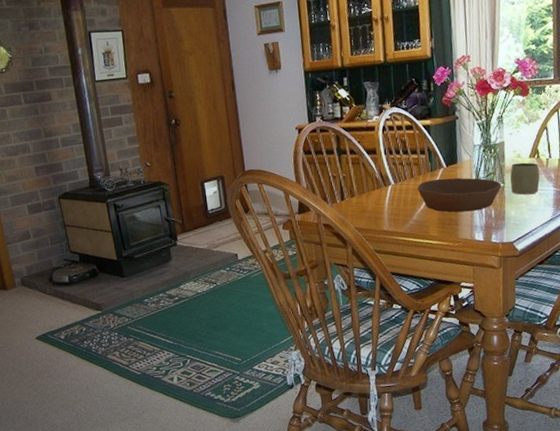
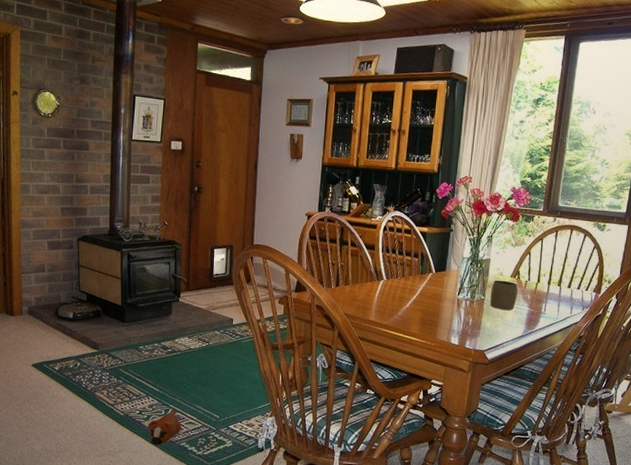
dog toy: none [167,359,207,400] -> present [147,409,183,446]
bowl: present [417,177,501,212] -> none [406,282,482,317]

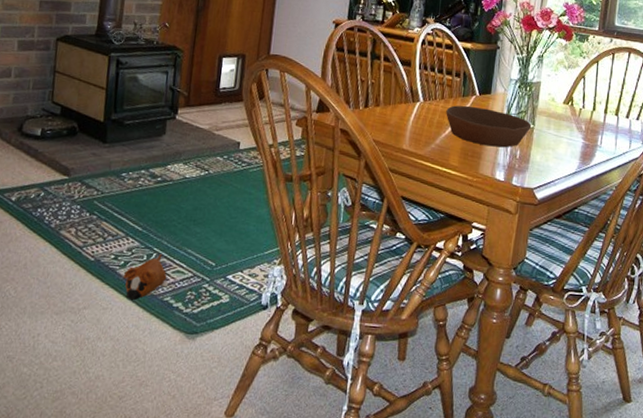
bowl: none [406,282,482,317] -> present [446,105,531,148]
mug: present [490,280,518,311] -> none [540,106,572,142]

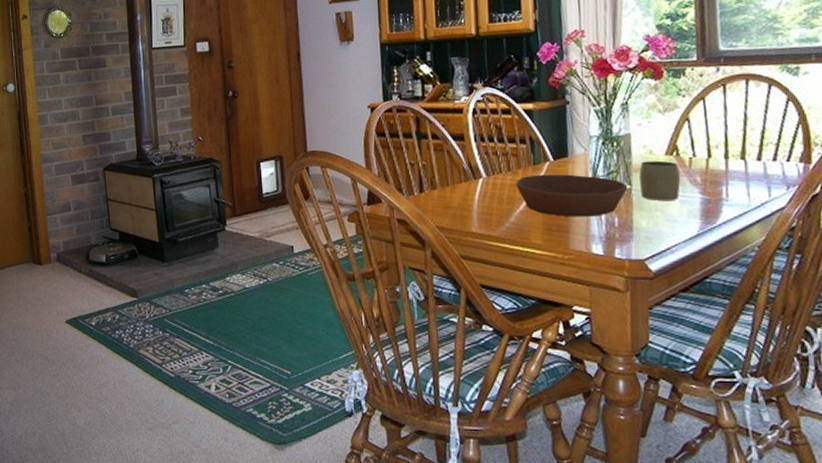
dog toy: present [123,254,169,301] -> none [204,366,249,414]
mug: none [540,106,572,142] -> present [639,160,681,201]

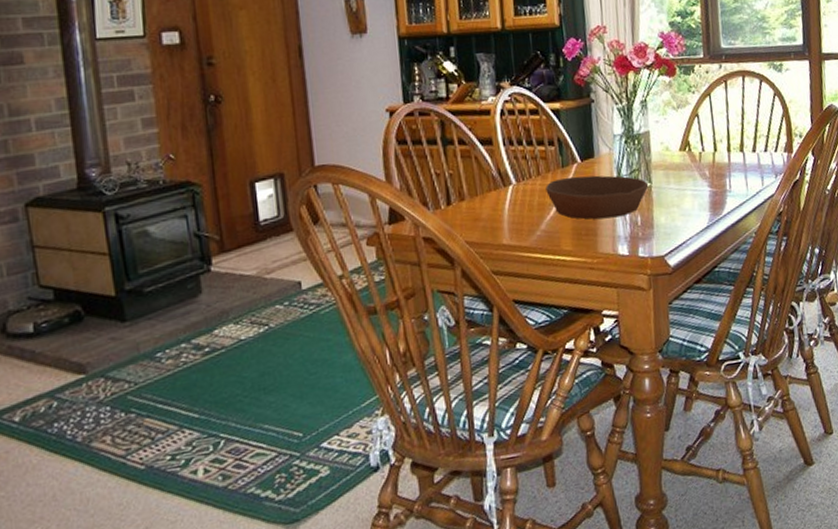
mug: present [639,160,681,201] -> none [657,156,693,197]

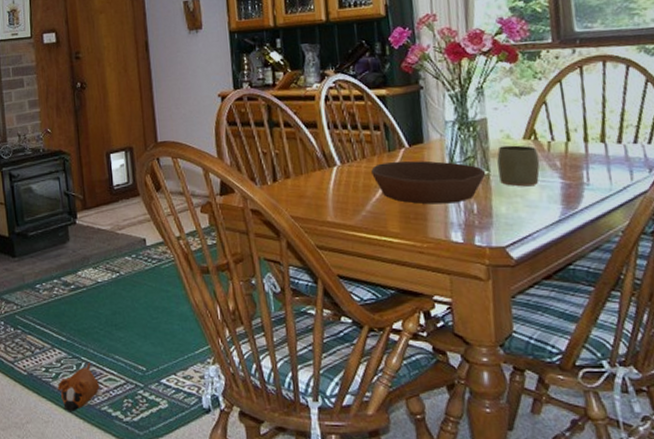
dog toy: none [187,439,249,504] -> present [57,363,103,412]
mug: none [657,156,693,197] -> present [497,145,540,187]

